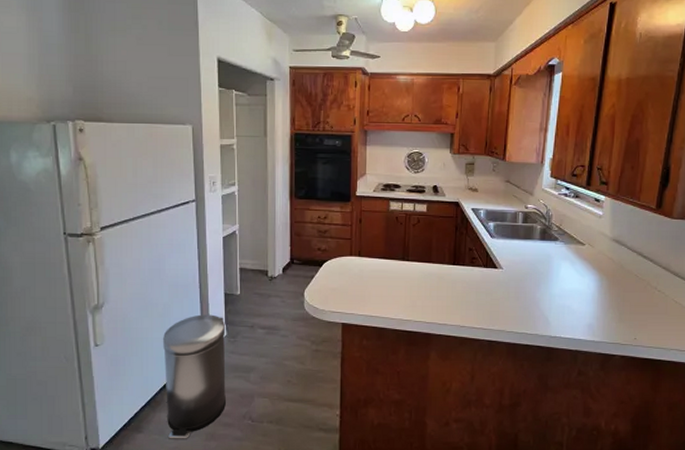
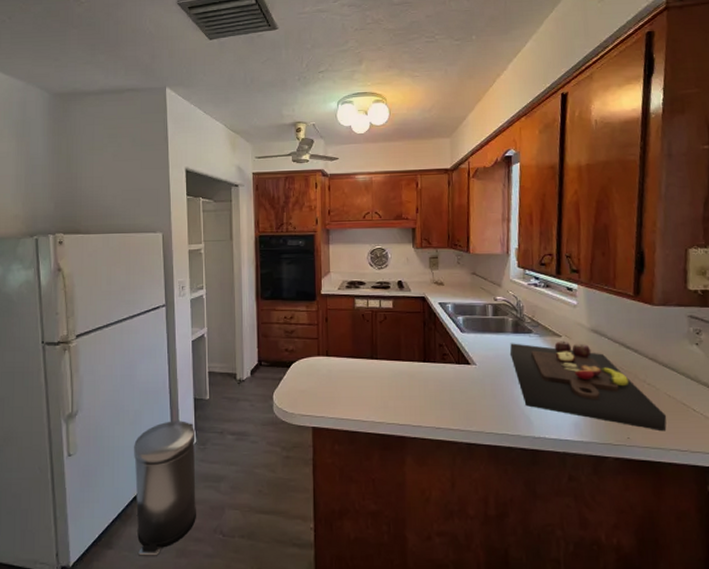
cutting board: none [536,249,672,333] -> present [510,341,667,432]

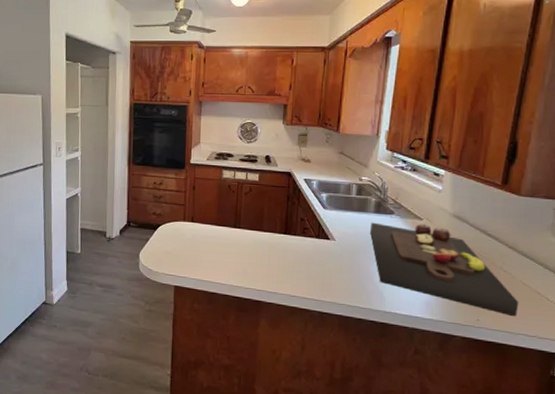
pedal bin: present [133,421,196,556] -> none [10,270,67,386]

